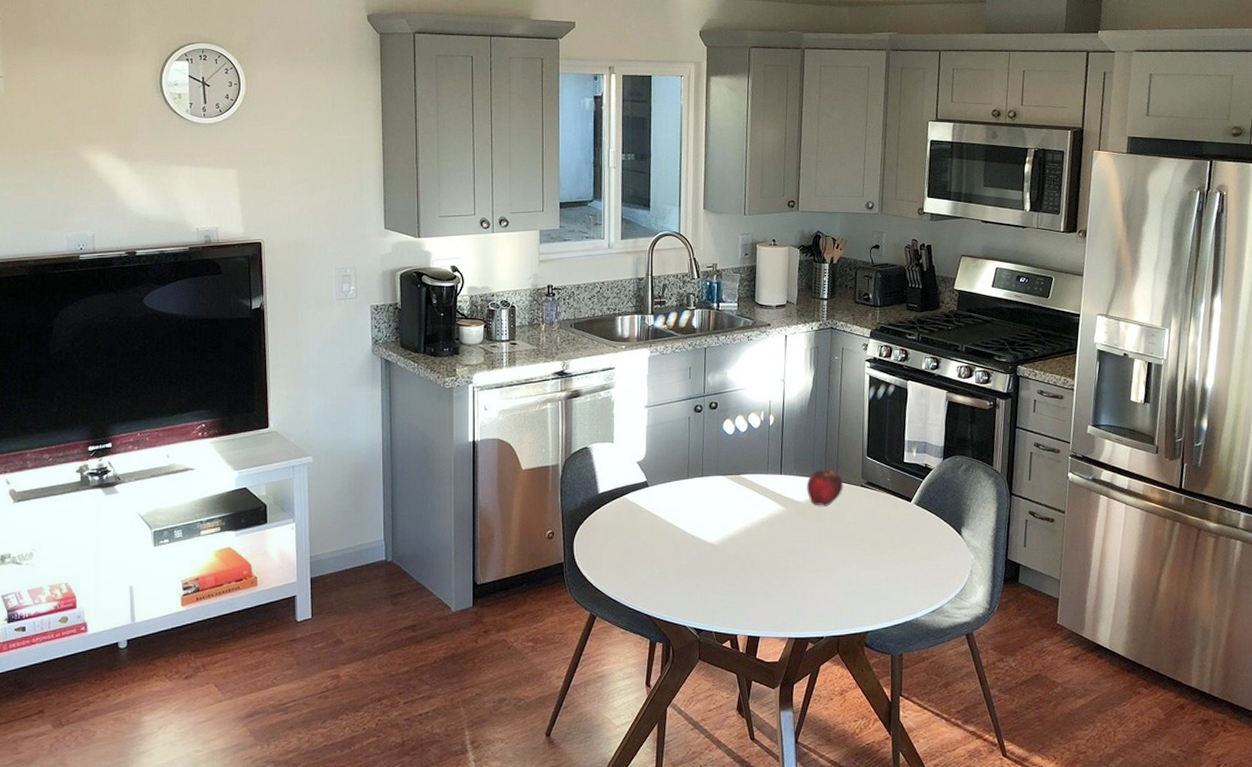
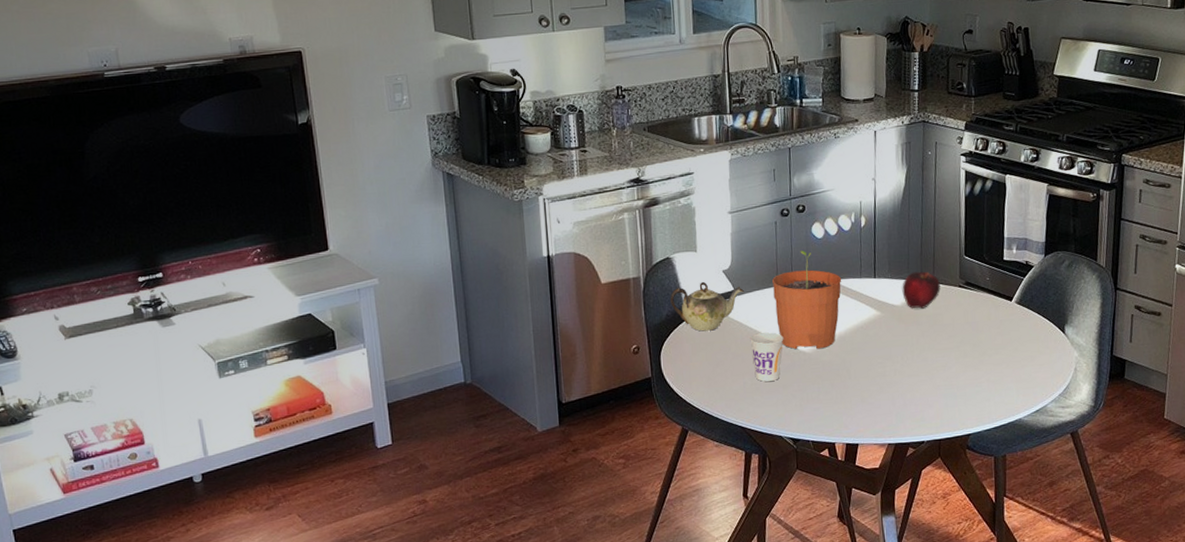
teapot: none [586,471,657,520] -> present [670,281,745,332]
cup: none [659,523,692,572] -> present [750,332,784,382]
plant pot: none [683,446,750,542] -> present [771,251,842,350]

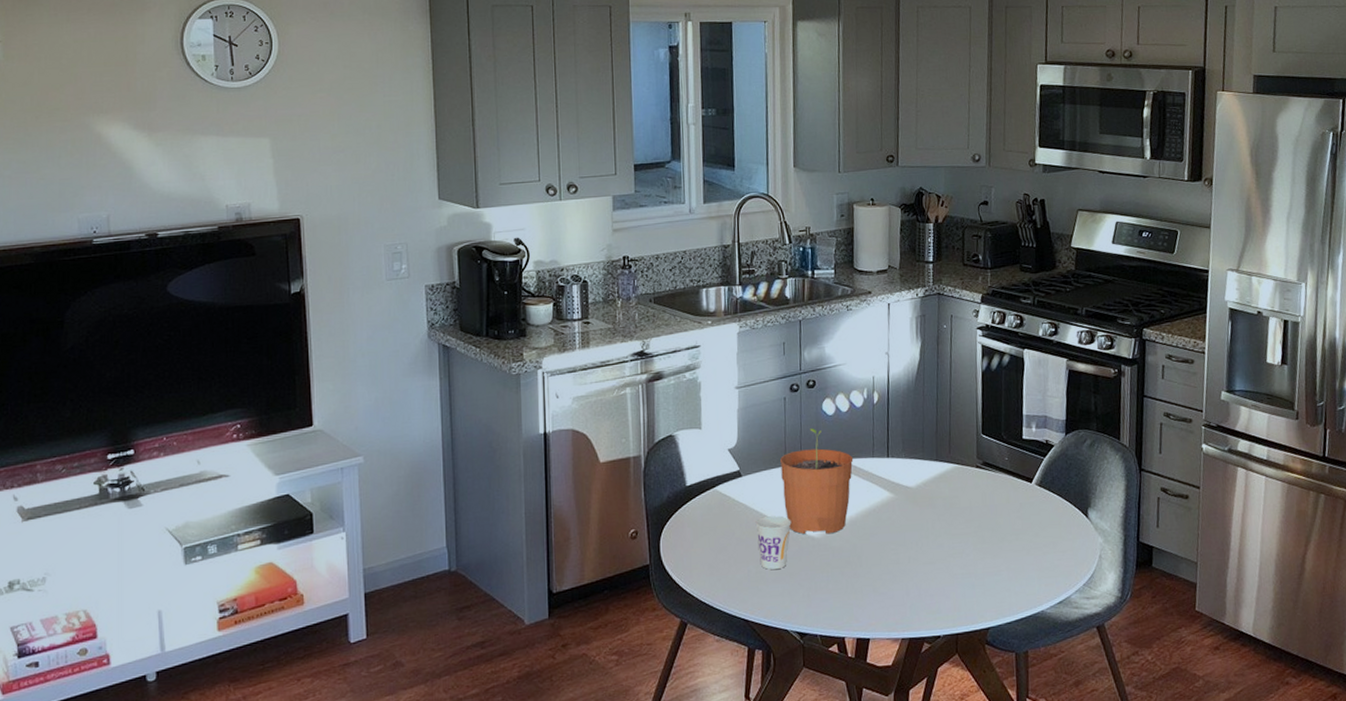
teapot: present [670,281,745,332] -> none [672,460,751,515]
fruit: present [902,271,941,309] -> none [916,450,957,491]

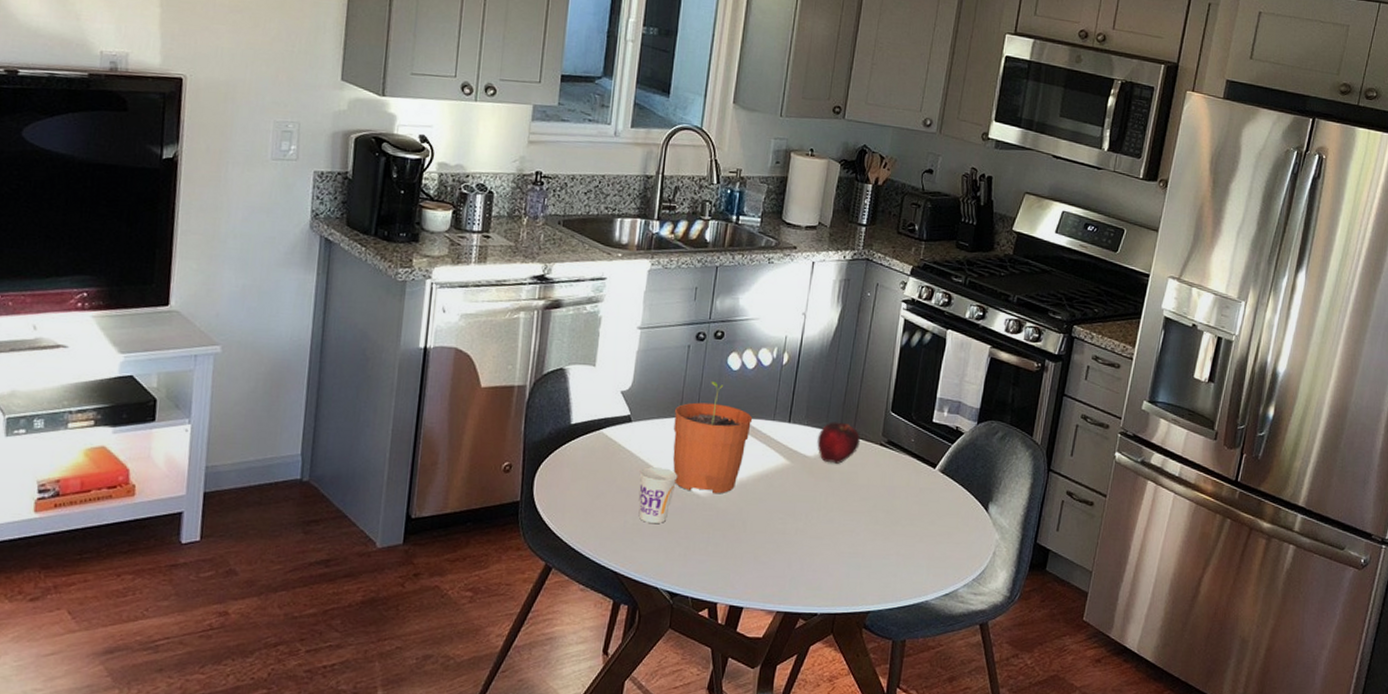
fruit: none [916,450,957,491] -> present [817,421,860,464]

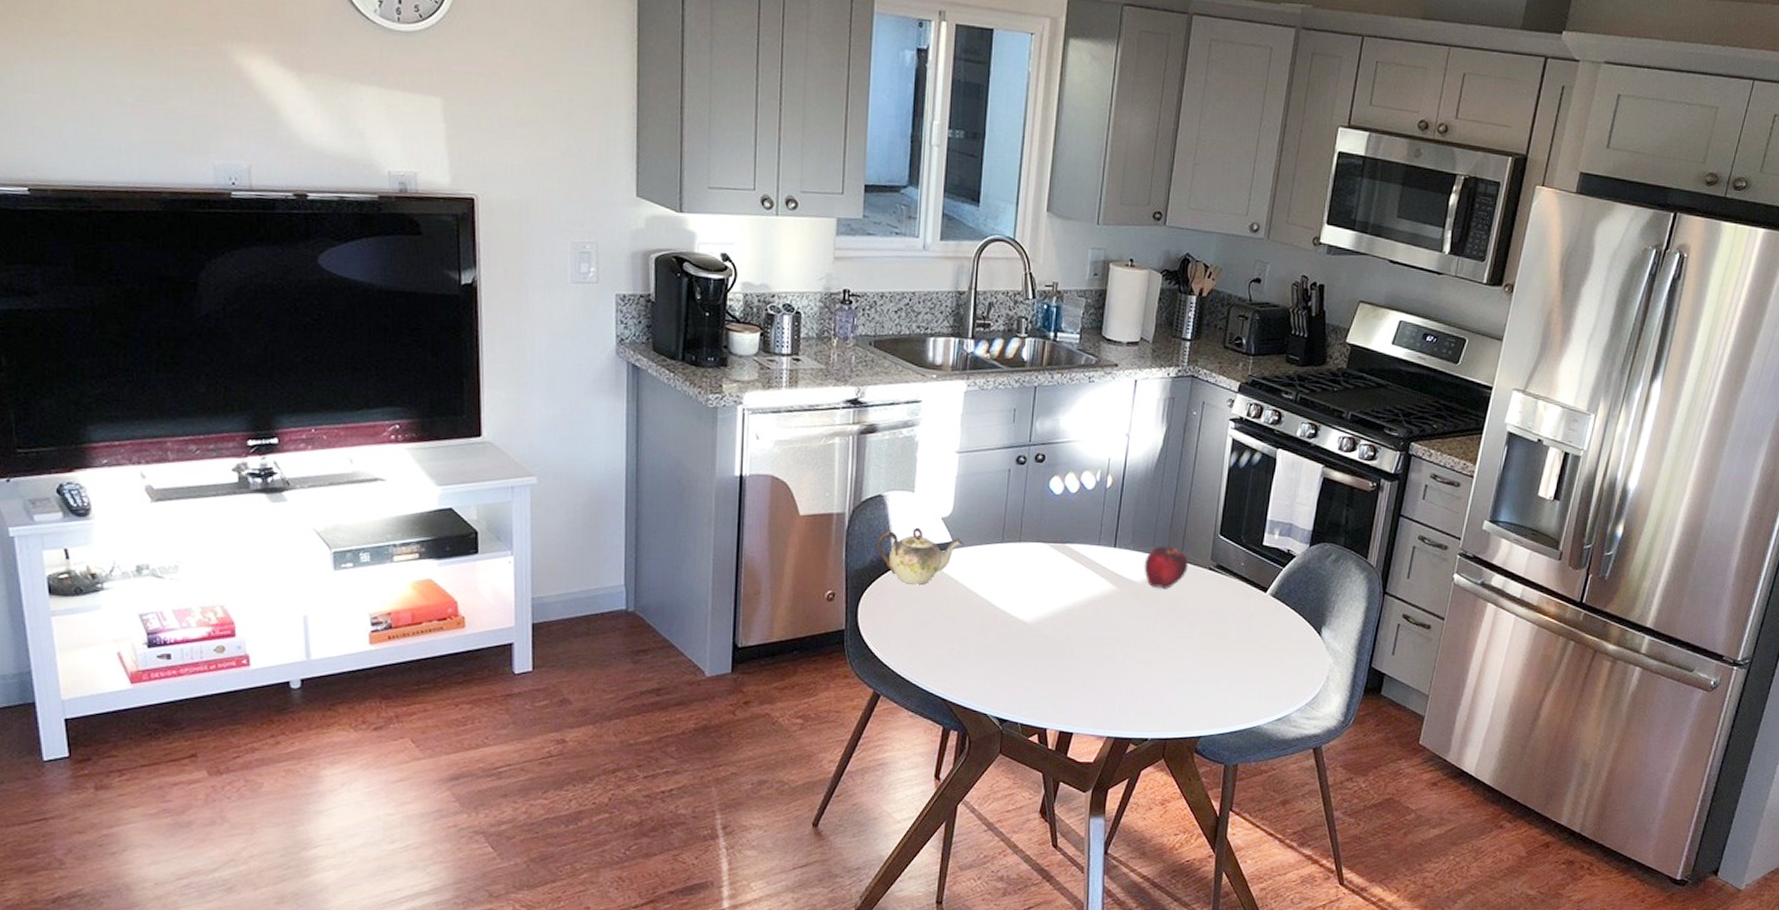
teapot: none [556,400,643,457] -> present [877,527,965,585]
cup: present [639,467,678,524] -> none [963,594,1003,651]
plant pot: present [673,381,753,494] -> none [996,506,1077,621]

